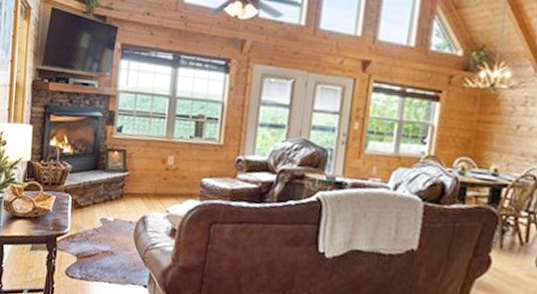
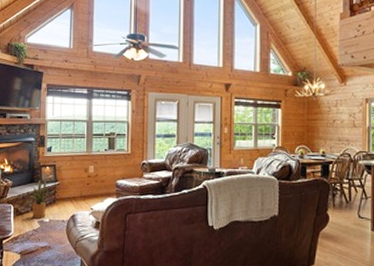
house plant: none [87,168,116,216] -> present [26,181,49,219]

